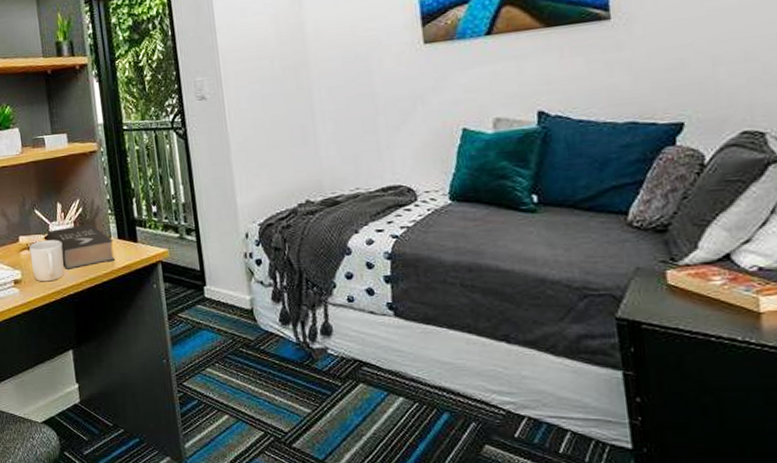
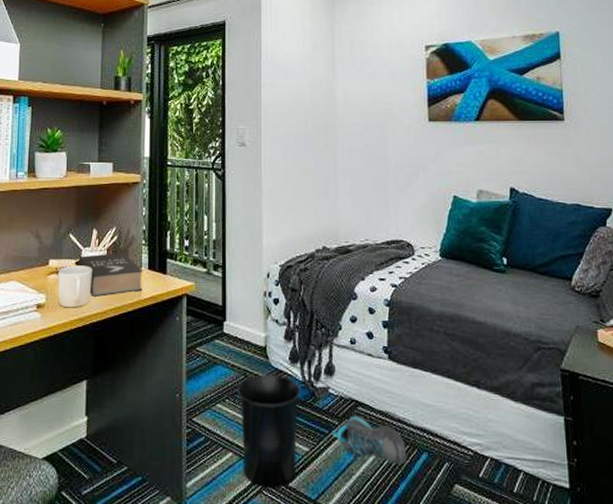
waste bin: none [226,337,299,448] -> present [237,374,300,488]
athletic shoe: none [335,376,426,426] -> present [332,415,407,465]

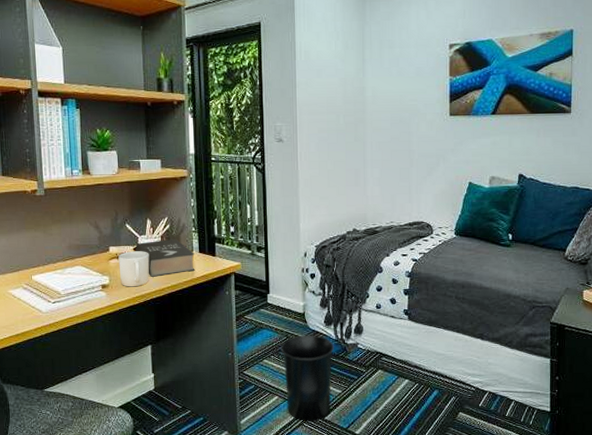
athletic shoe: present [332,415,407,465] -> none [361,364,422,400]

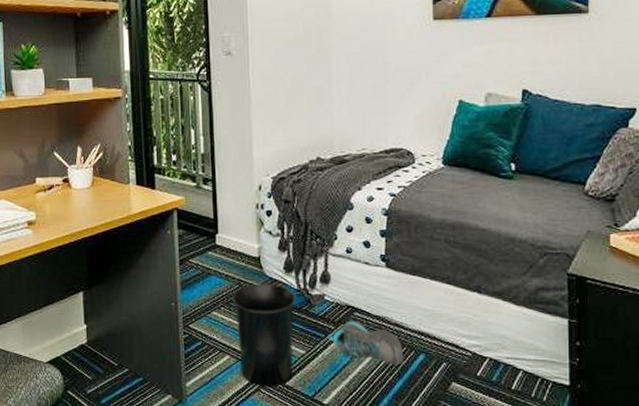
mug: present [118,251,150,287] -> none [46,183,81,224]
book: present [135,238,195,277] -> none [65,168,132,213]
athletic shoe: none [361,364,422,400] -> present [329,320,404,366]

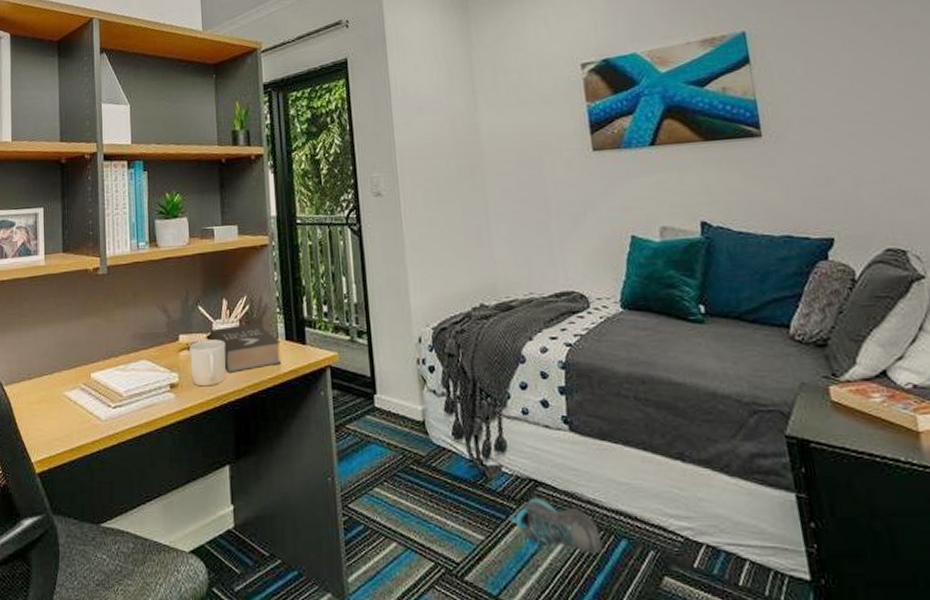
mug: none [46,183,81,224] -> present [189,339,227,387]
book: none [65,168,132,213] -> present [209,322,282,373]
waste bin: present [232,283,296,386] -> none [396,452,472,582]

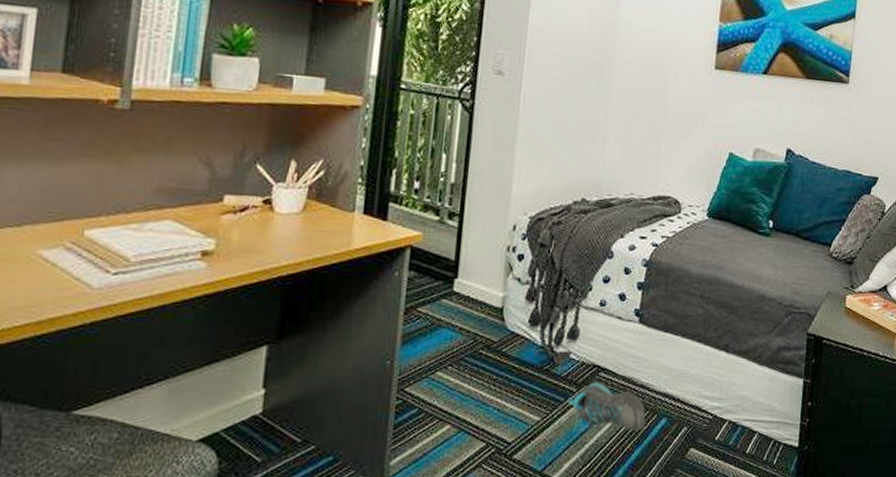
mug: present [189,339,227,387] -> none [232,204,287,258]
book: present [209,322,282,373] -> none [266,191,357,245]

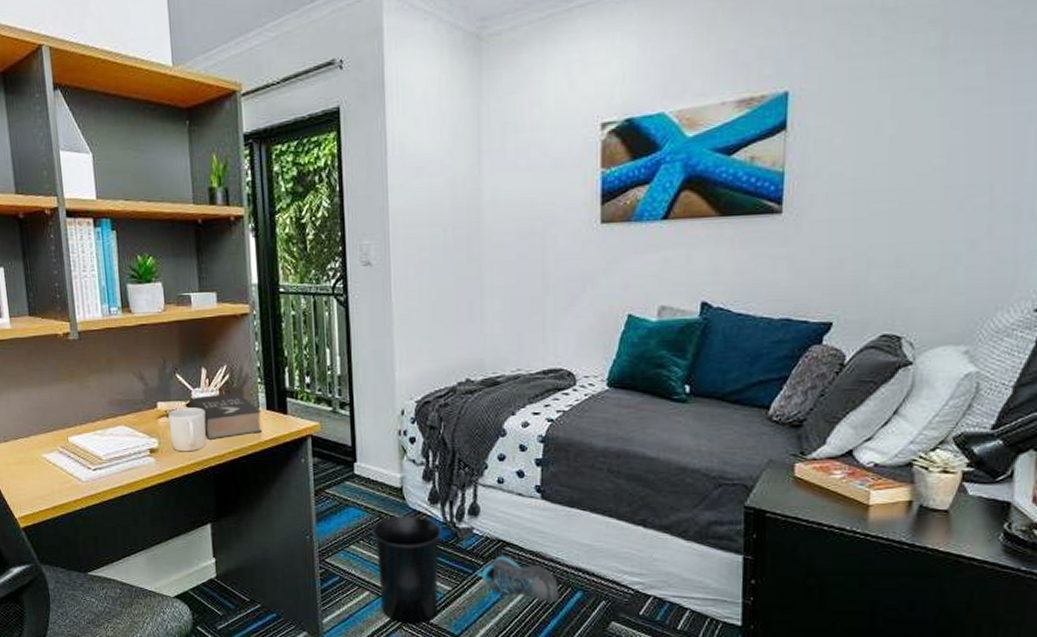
mug: none [232,204,287,258] -> present [168,407,207,452]
book: none [266,191,357,245] -> present [188,392,263,440]
waste bin: none [461,338,538,461] -> present [372,516,442,624]

